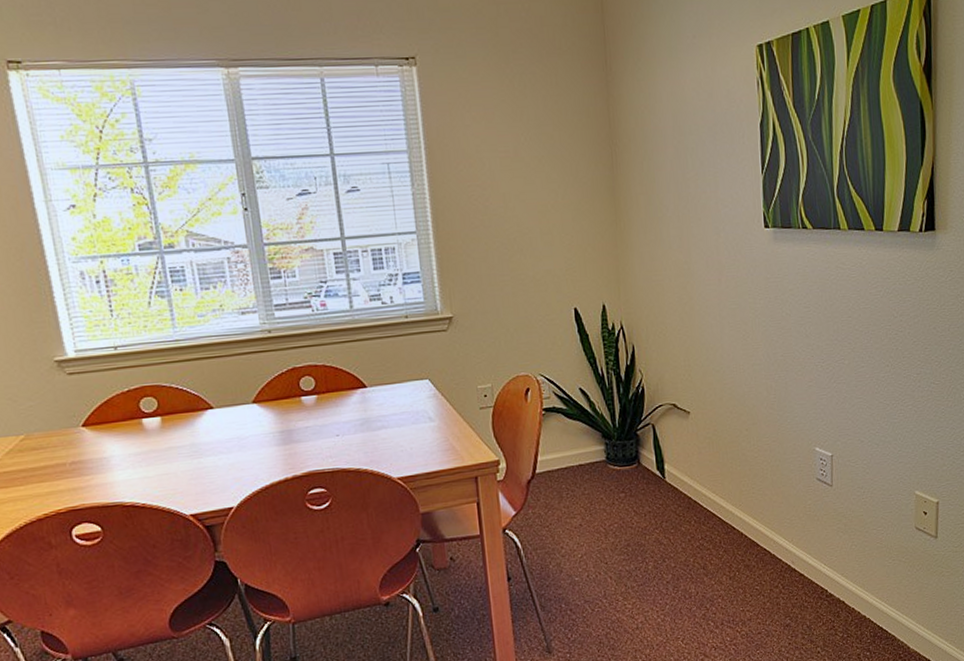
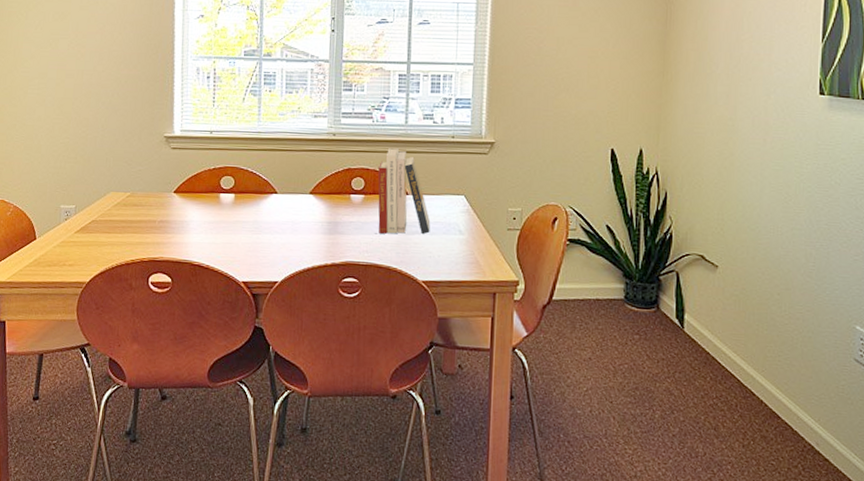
books: none [328,336,398,435] -> present [378,147,431,234]

